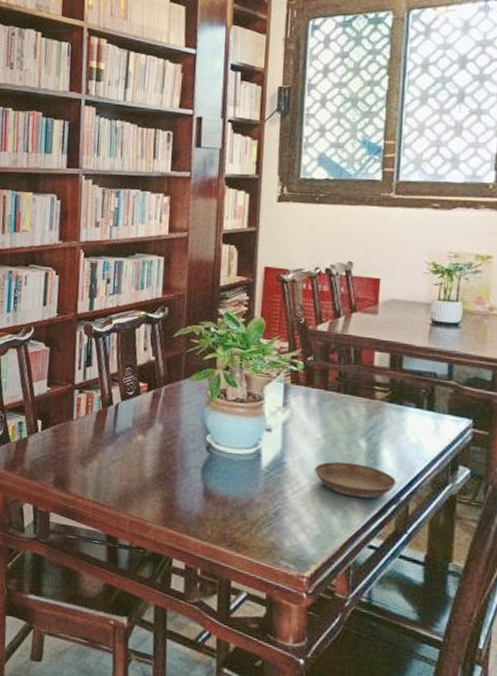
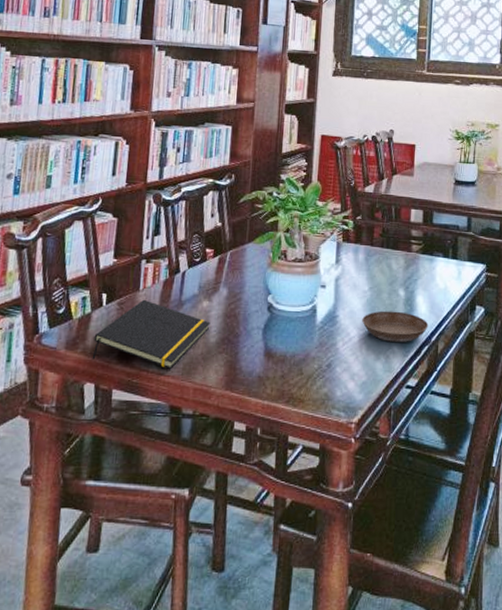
notepad: none [29,428,146,499] -> present [92,299,210,369]

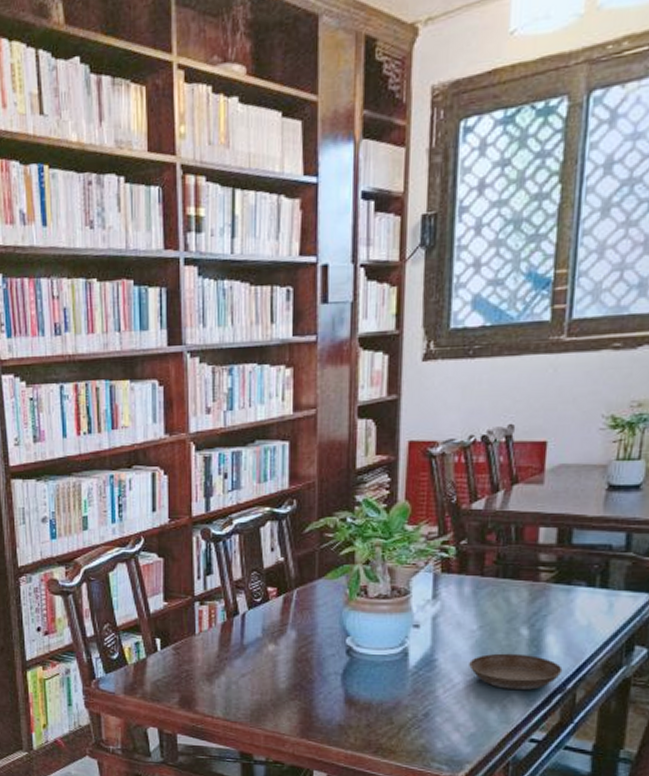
notepad: present [92,299,210,369] -> none [152,643,279,715]

